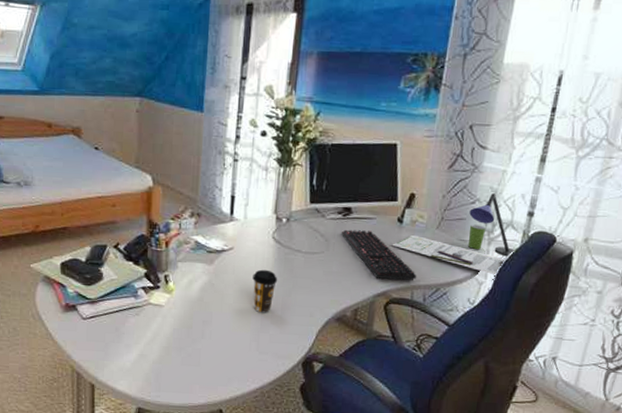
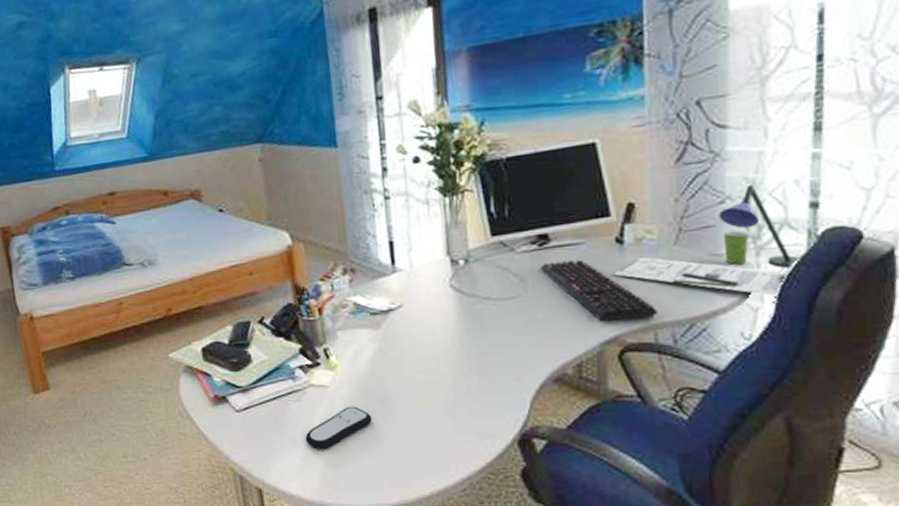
remote control: none [137,324,195,357] -> present [305,406,372,450]
coffee cup: present [252,269,278,314] -> none [433,327,467,383]

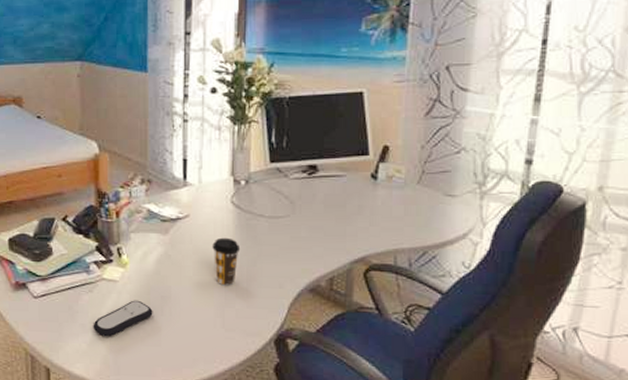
coffee cup: none [433,327,467,383] -> present [212,237,241,286]
keyboard: present [539,260,659,321] -> none [307,189,399,243]
desk lamp: present [613,185,801,297] -> none [366,141,514,234]

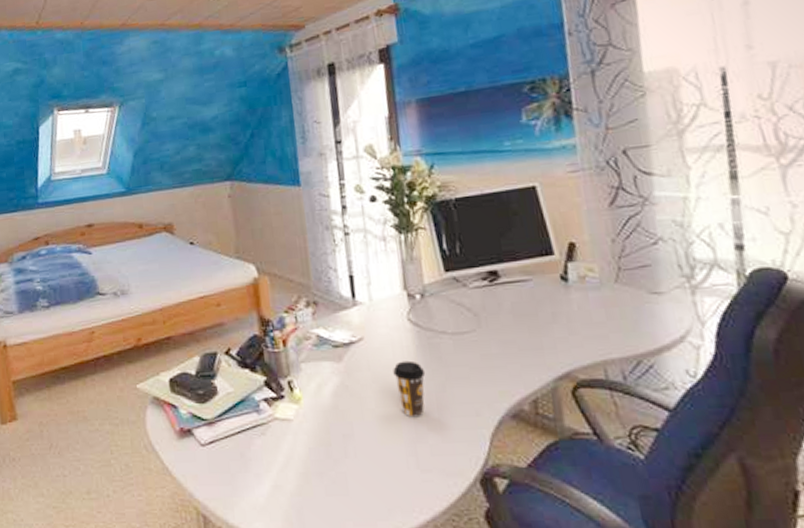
remote control: present [93,300,153,337] -> none [269,441,336,488]

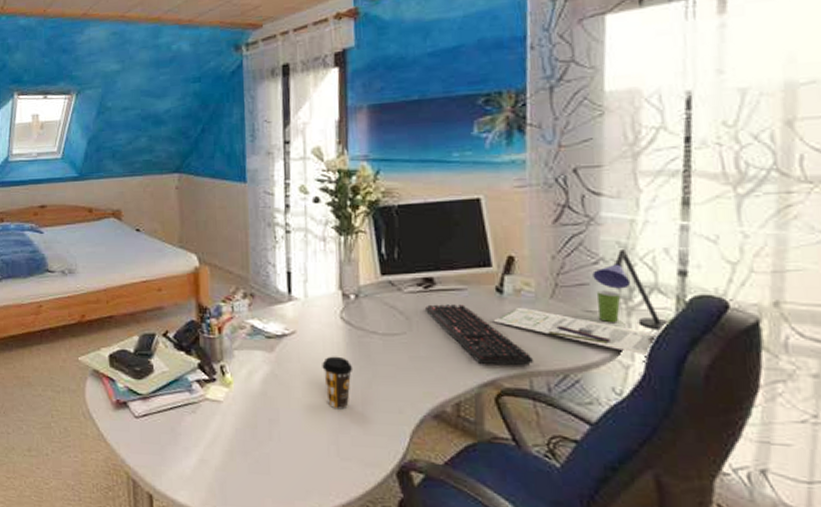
keyboard: none [491,296,607,356] -> present [424,304,534,365]
desk lamp: none [561,228,733,335] -> present [493,250,670,356]

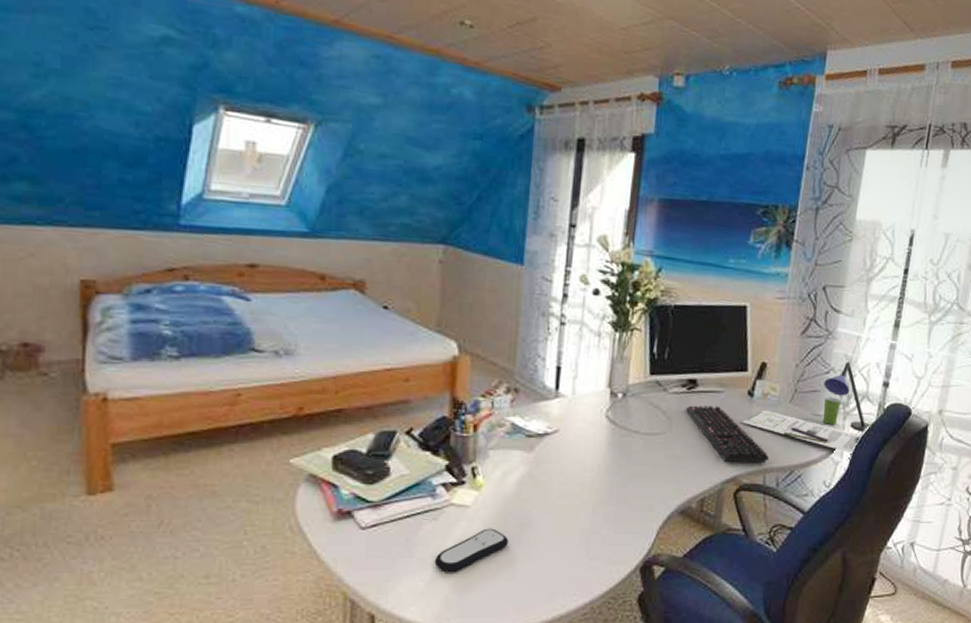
remote control: none [197,422,261,463] -> present [434,528,509,573]
coffee cup: present [322,356,353,410] -> none [581,455,612,510]

